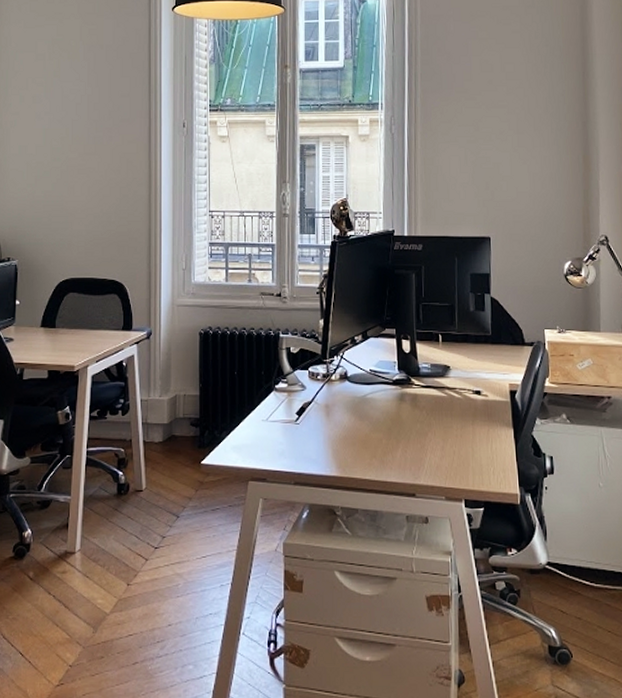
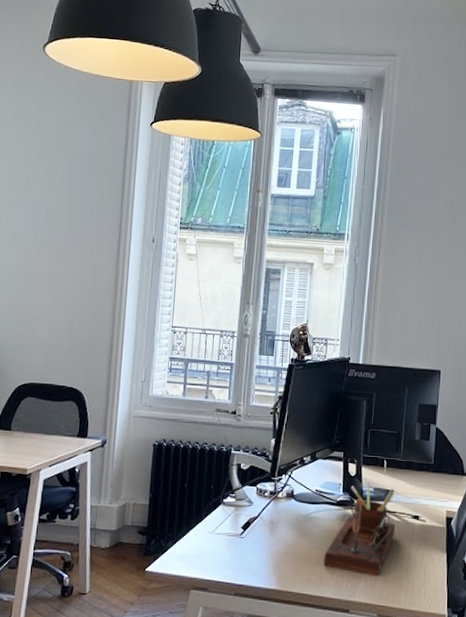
desk organizer: none [384,359,457,457] -> present [323,482,396,577]

